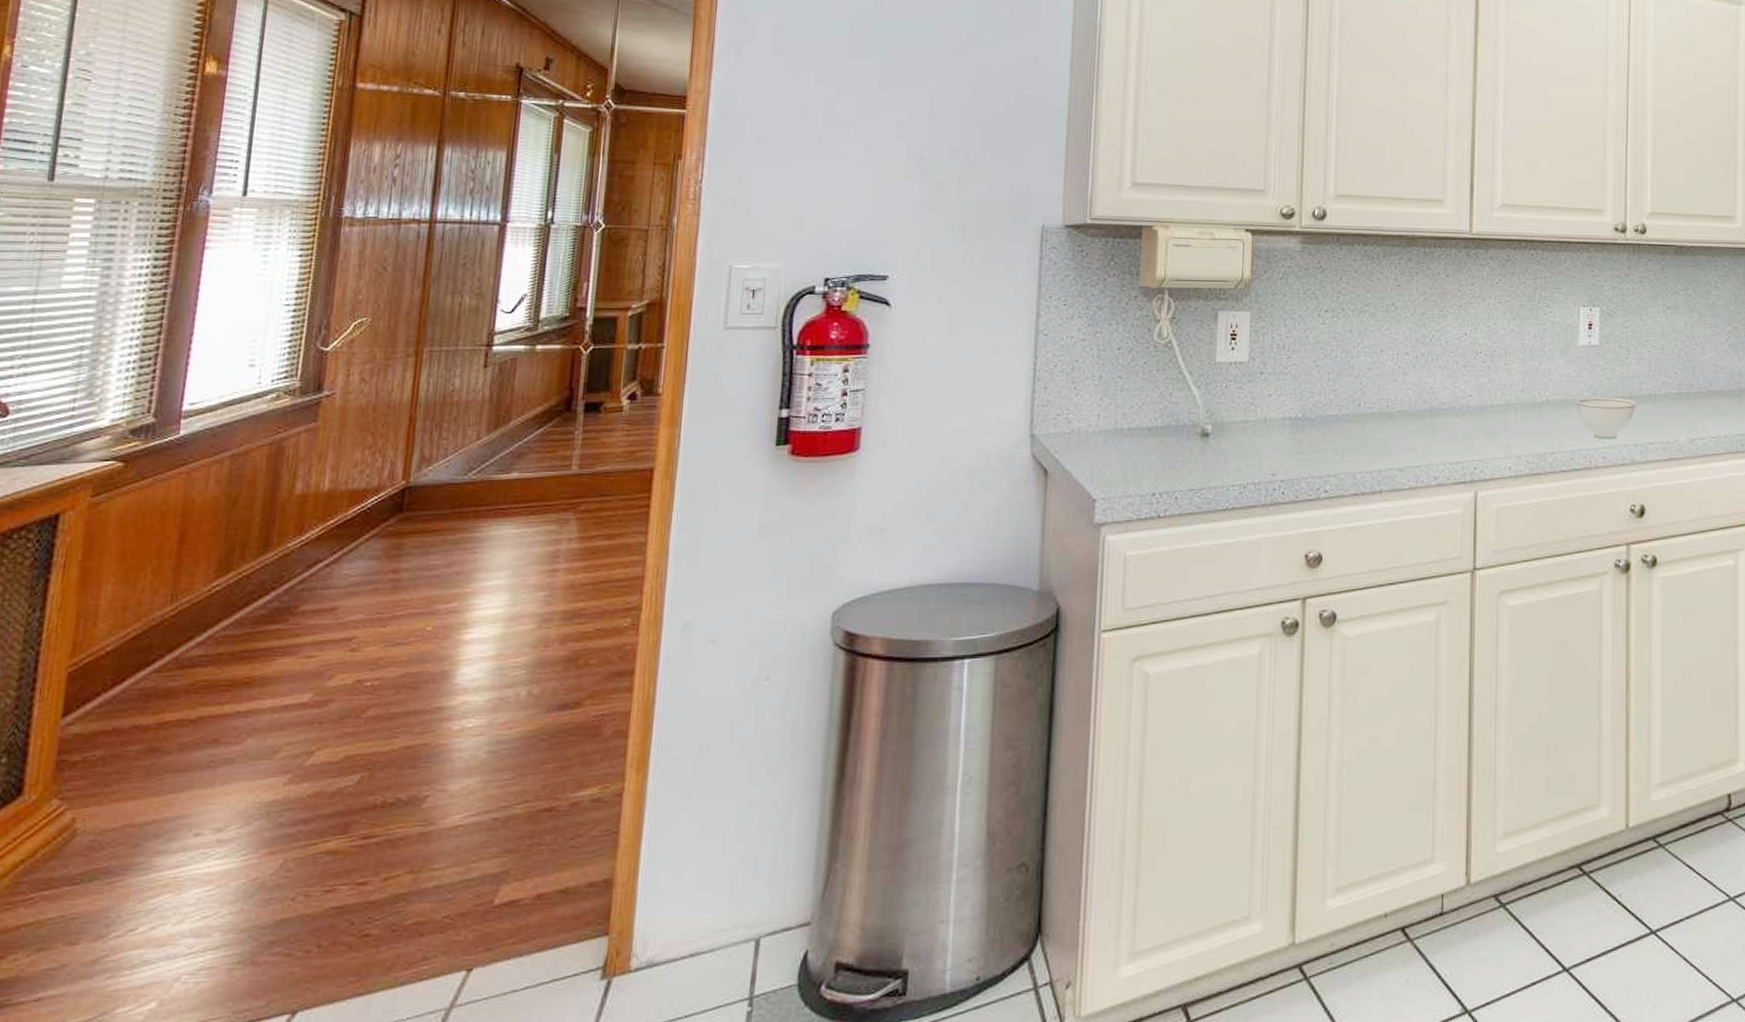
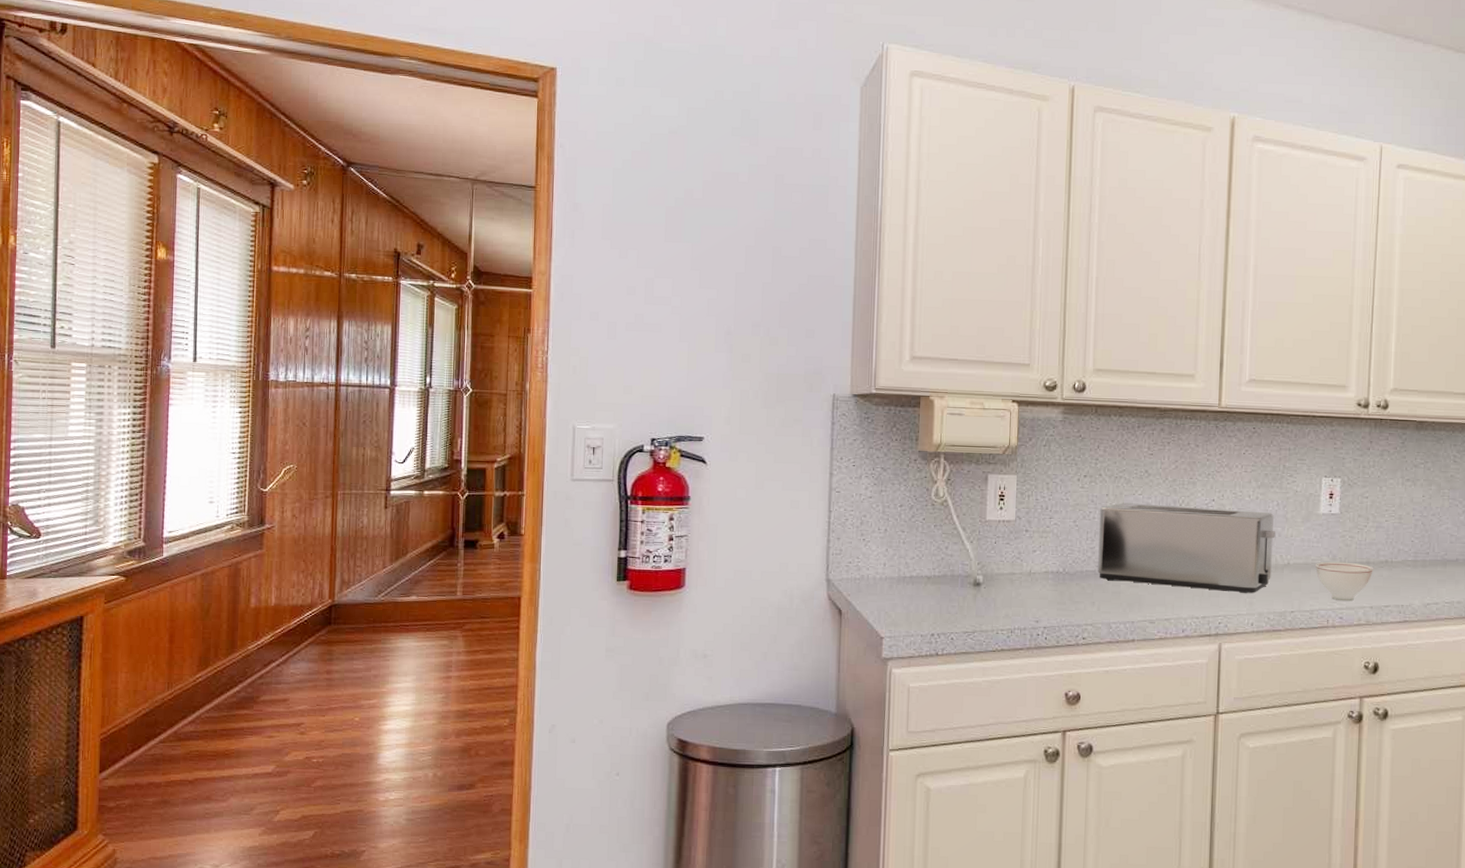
toaster: none [1341,339,1534,435] -> present [1098,503,1276,594]

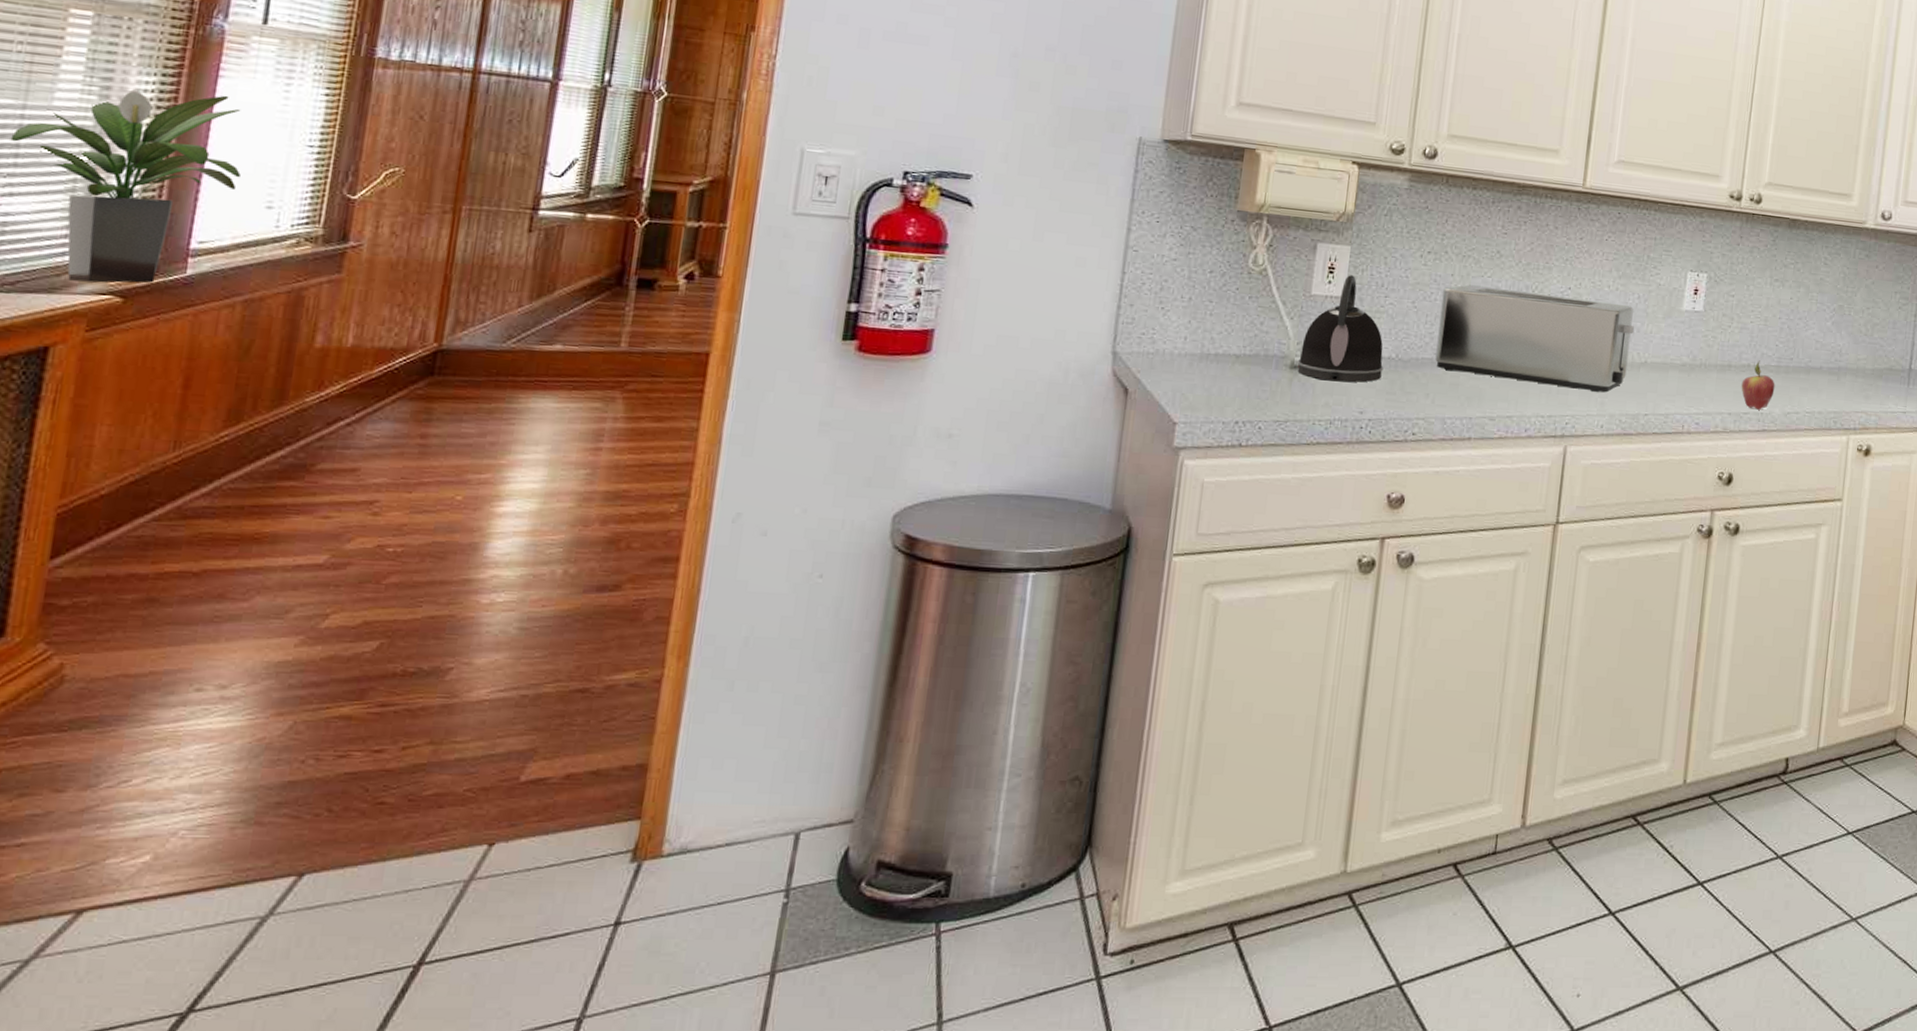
potted plant: none [45,419,190,567] -> present [10,89,241,284]
kettle: none [979,501,1053,596] -> present [1297,275,1384,383]
bowl: present [1315,561,1374,602] -> none [1673,362,1736,407]
fruit: none [1380,556,1413,602] -> present [1741,360,1775,410]

